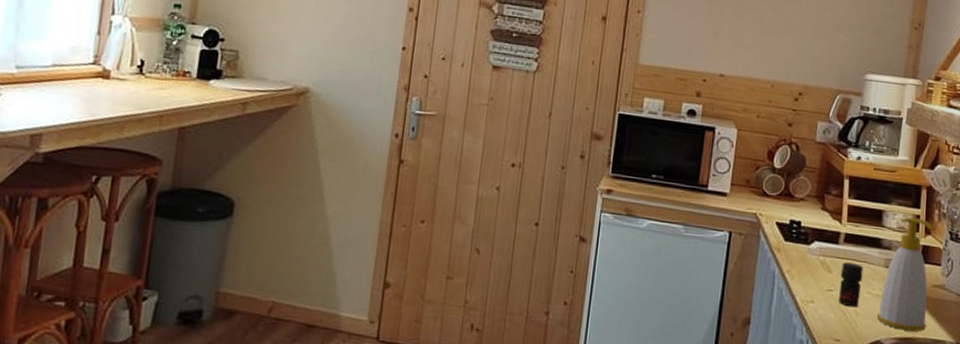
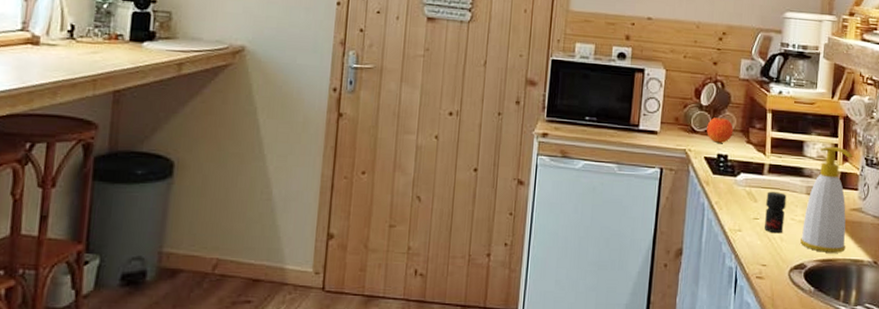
fruit: none [779,181,808,209] -> present [707,117,734,143]

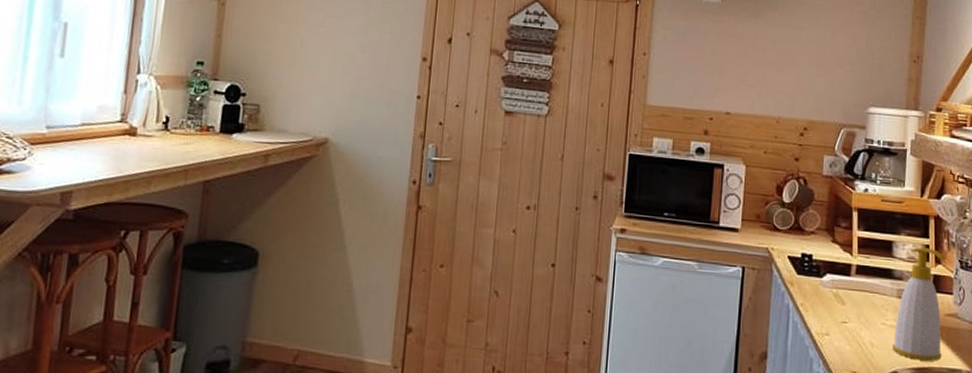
fruit: present [707,117,734,143] -> none [790,214,818,242]
jar: present [765,191,787,234] -> none [854,294,876,339]

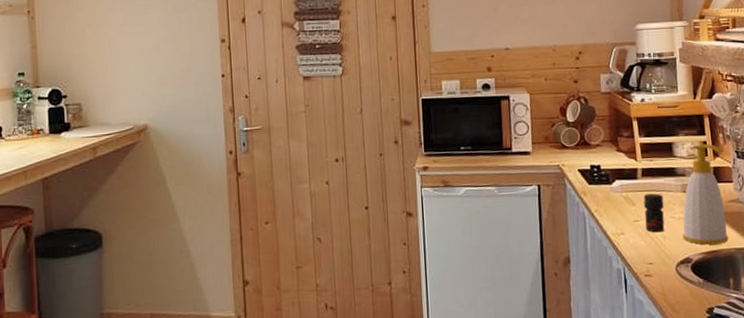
jar: none [854,294,876,339] -> present [643,193,665,233]

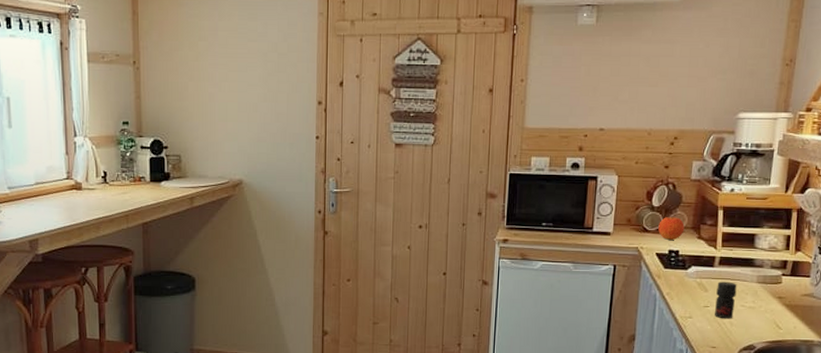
fruit: none [576,130,603,155] -> present [658,216,685,240]
soap bottle: present [683,143,729,245] -> none [750,237,805,335]

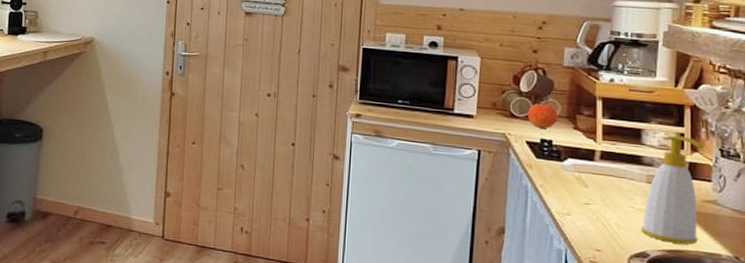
jar: present [715,282,737,319] -> none [598,178,623,220]
soap bottle: none [750,237,805,335] -> present [641,135,703,245]

